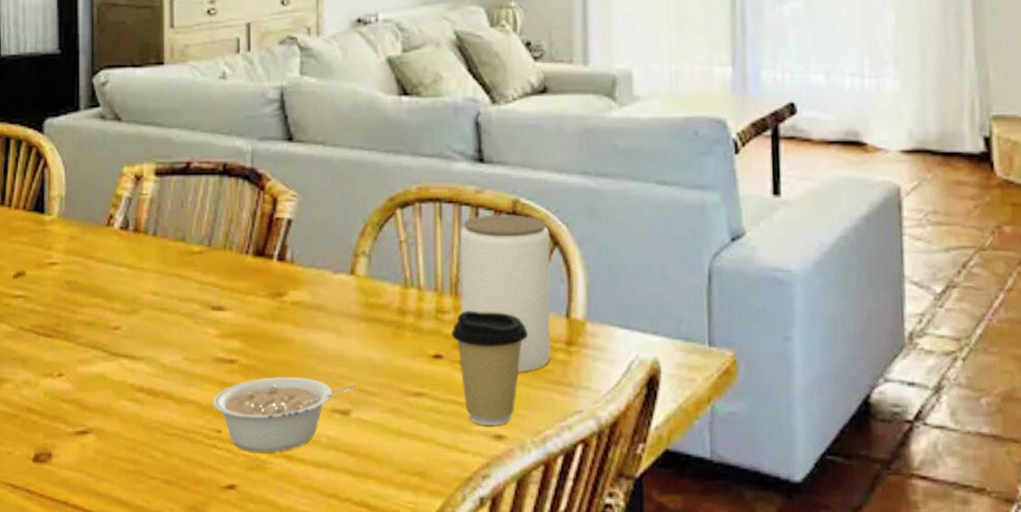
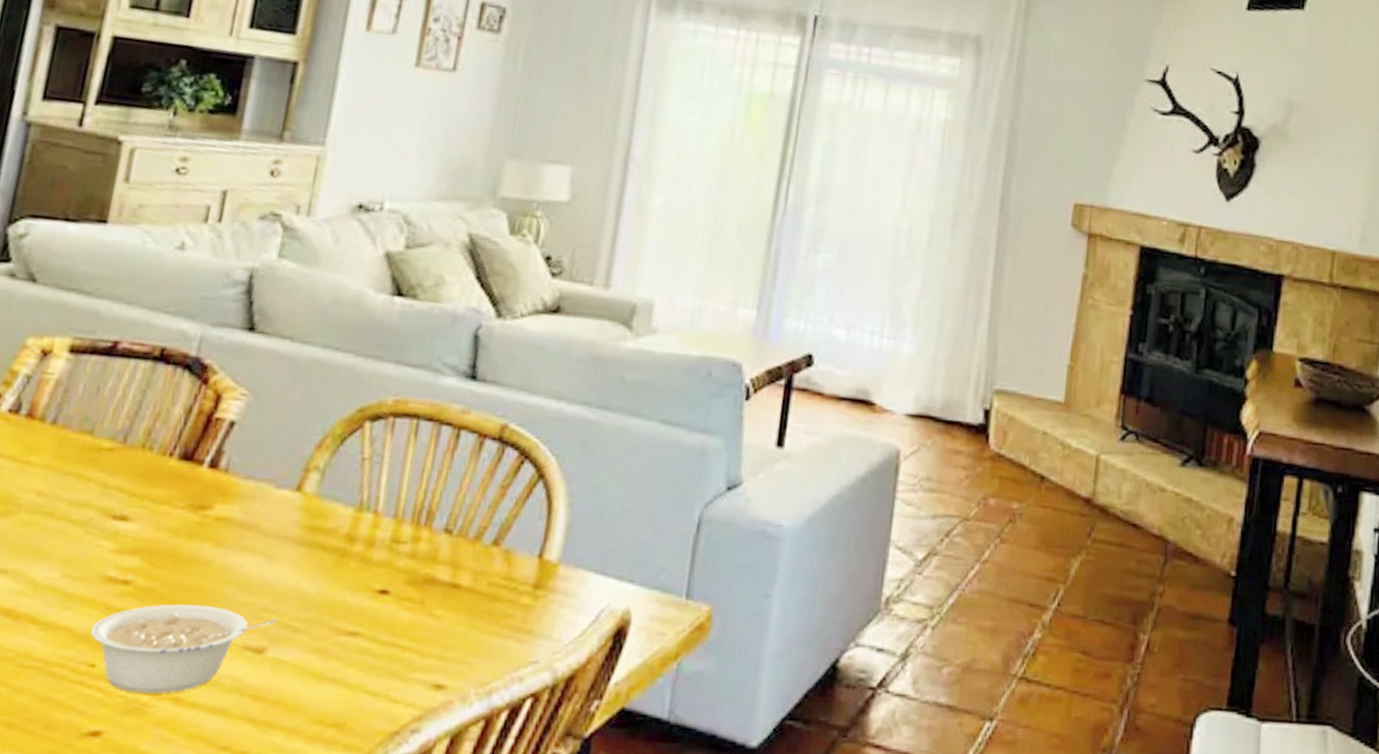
coffee cup: present [451,310,528,425] -> none [404,542,493,674]
jar: present [459,214,552,372] -> none [420,438,537,615]

